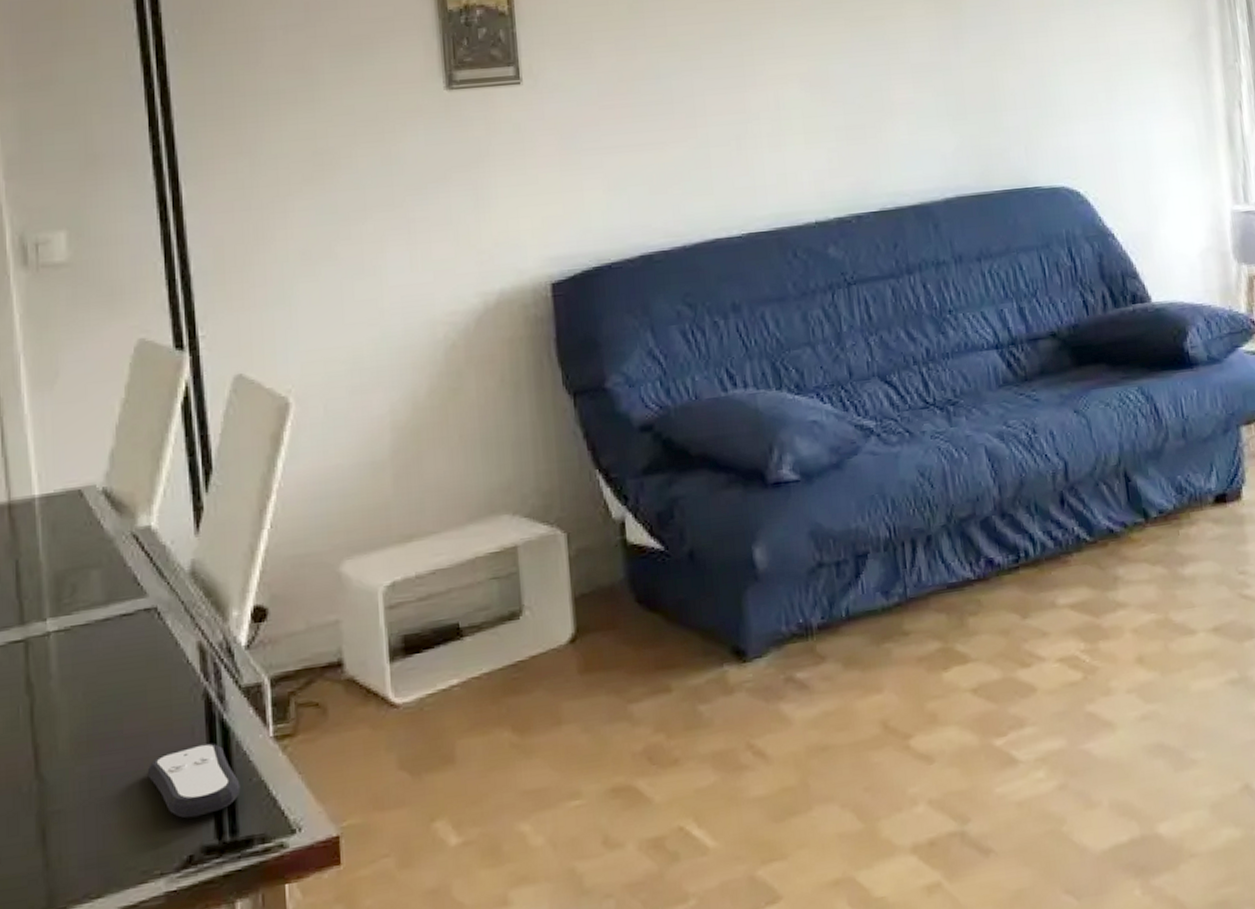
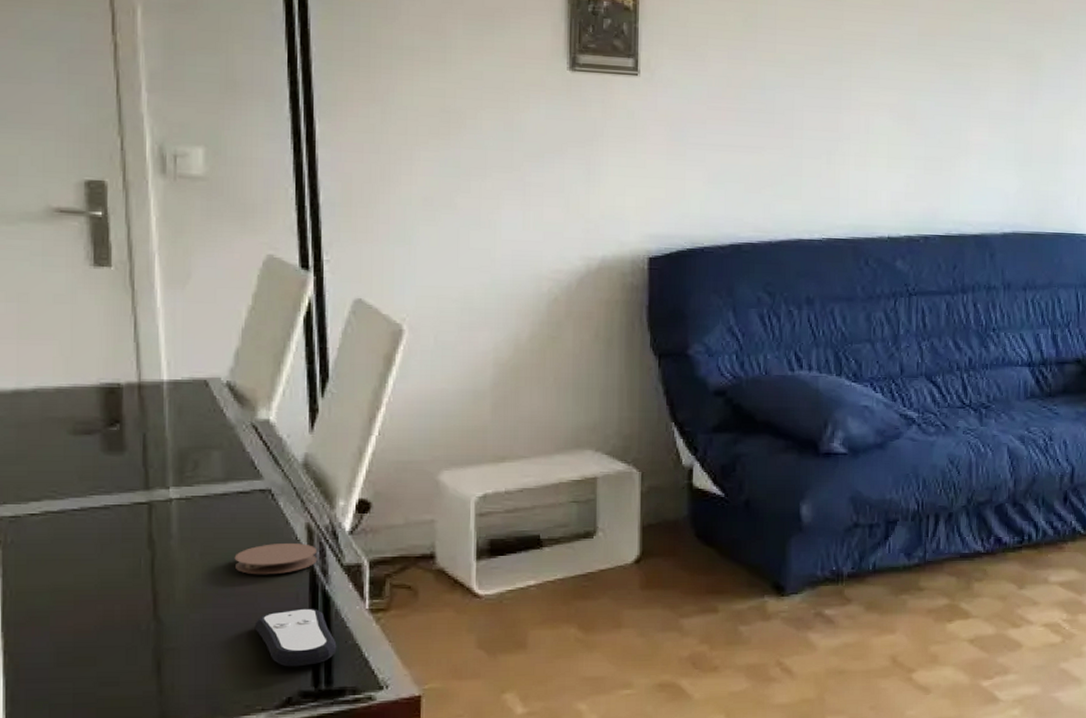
coaster: none [121,666,213,711] -> present [234,542,318,575]

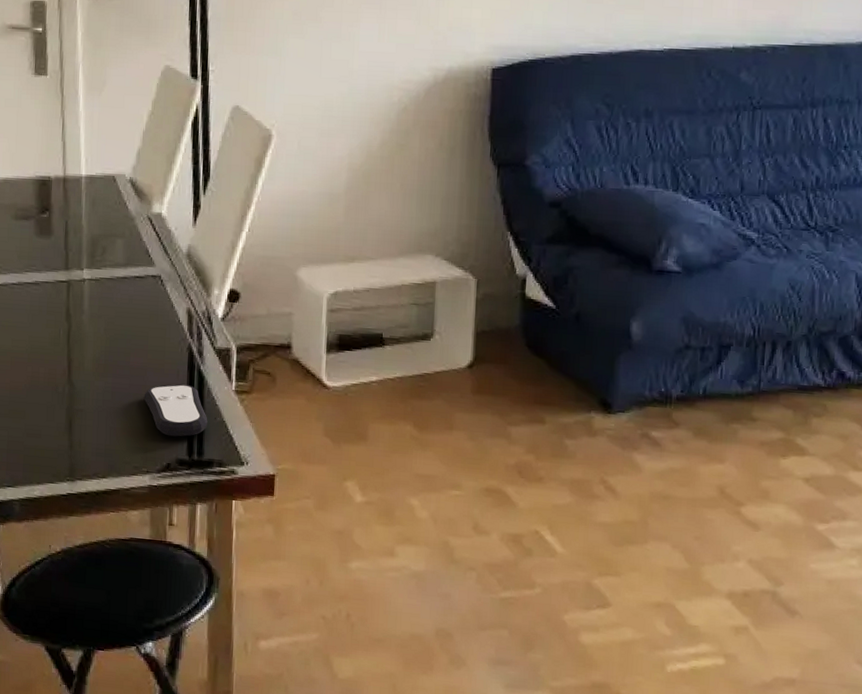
coaster: present [234,542,318,575] -> none [130,324,195,352]

